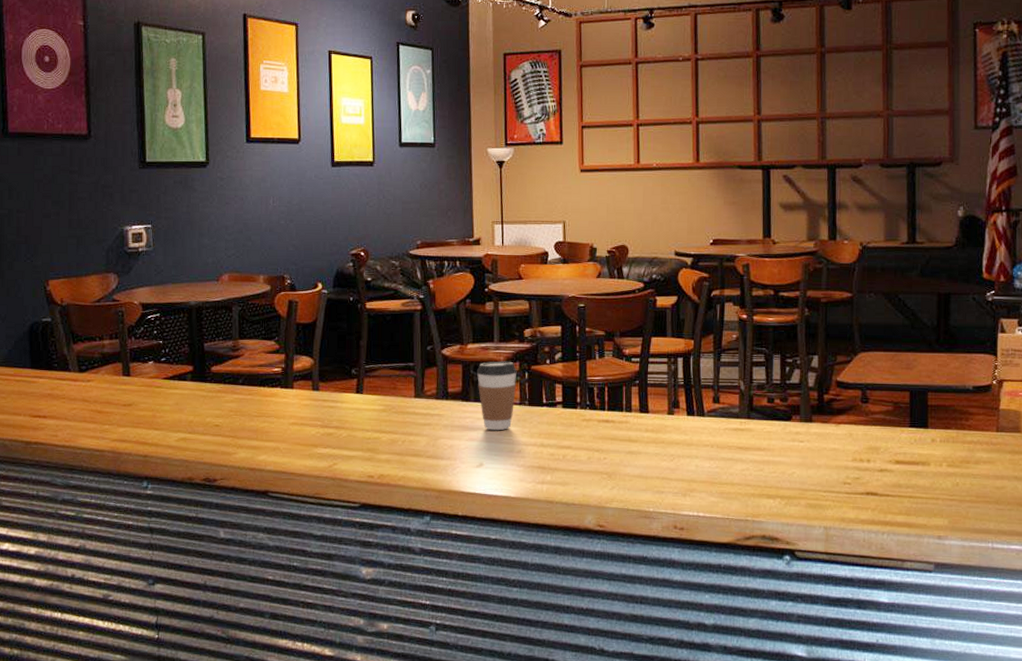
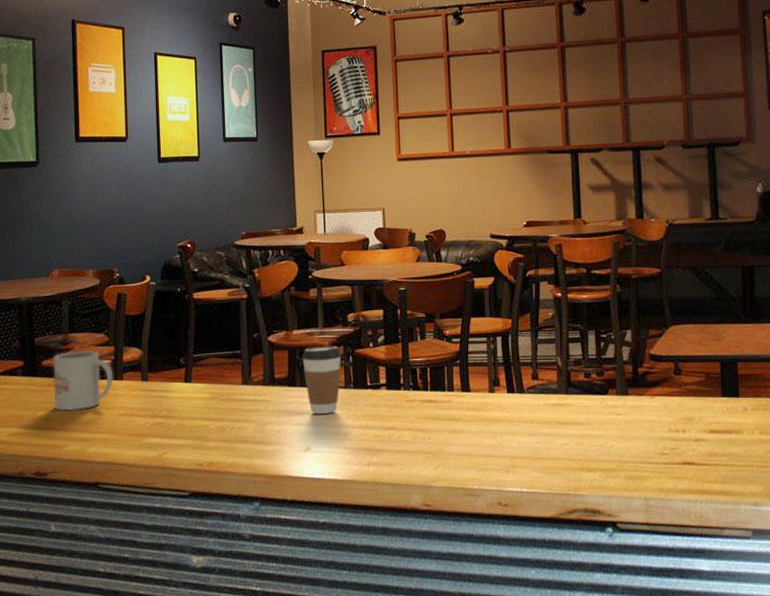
mug: none [222,358,284,418] -> present [53,351,113,411]

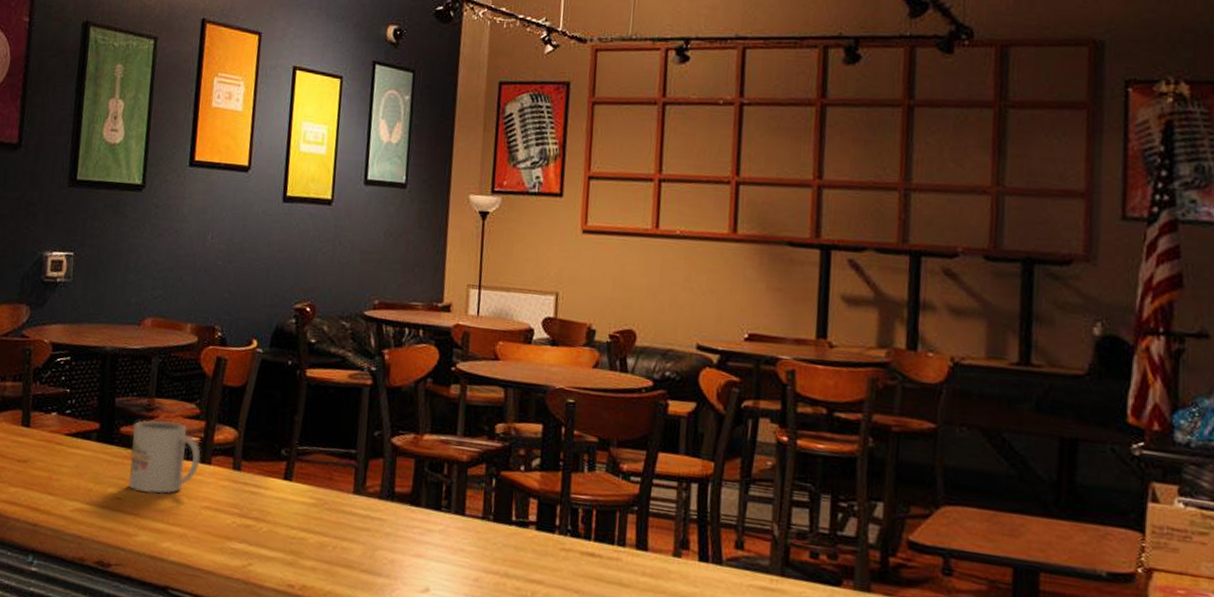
coffee cup: present [302,345,342,415] -> none [431,459,483,549]

